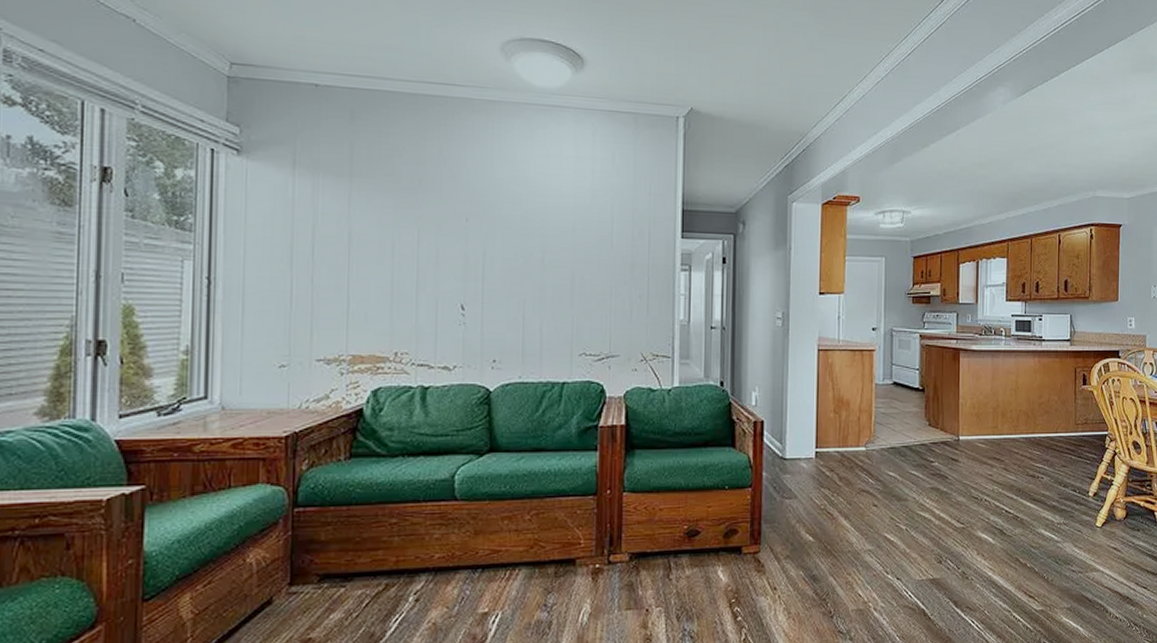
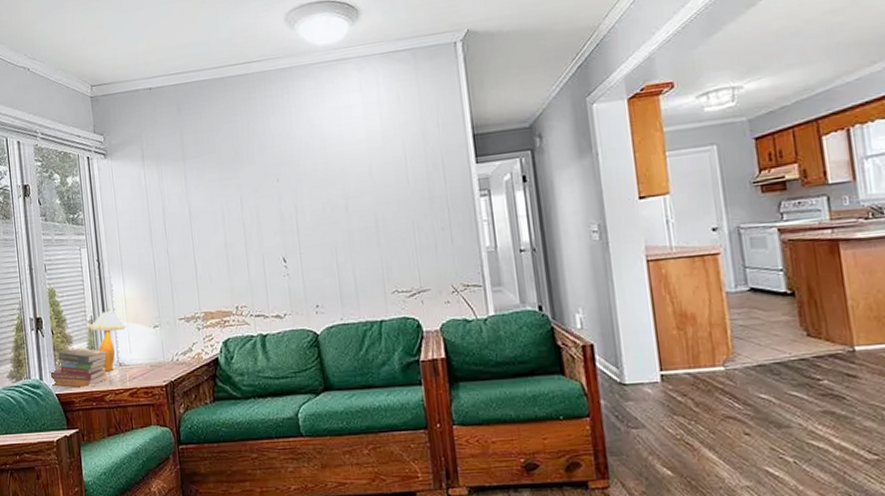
books: none [107,384,205,434] -> present [48,348,109,388]
table lamp: none [182,339,238,416] -> present [89,308,126,372]

